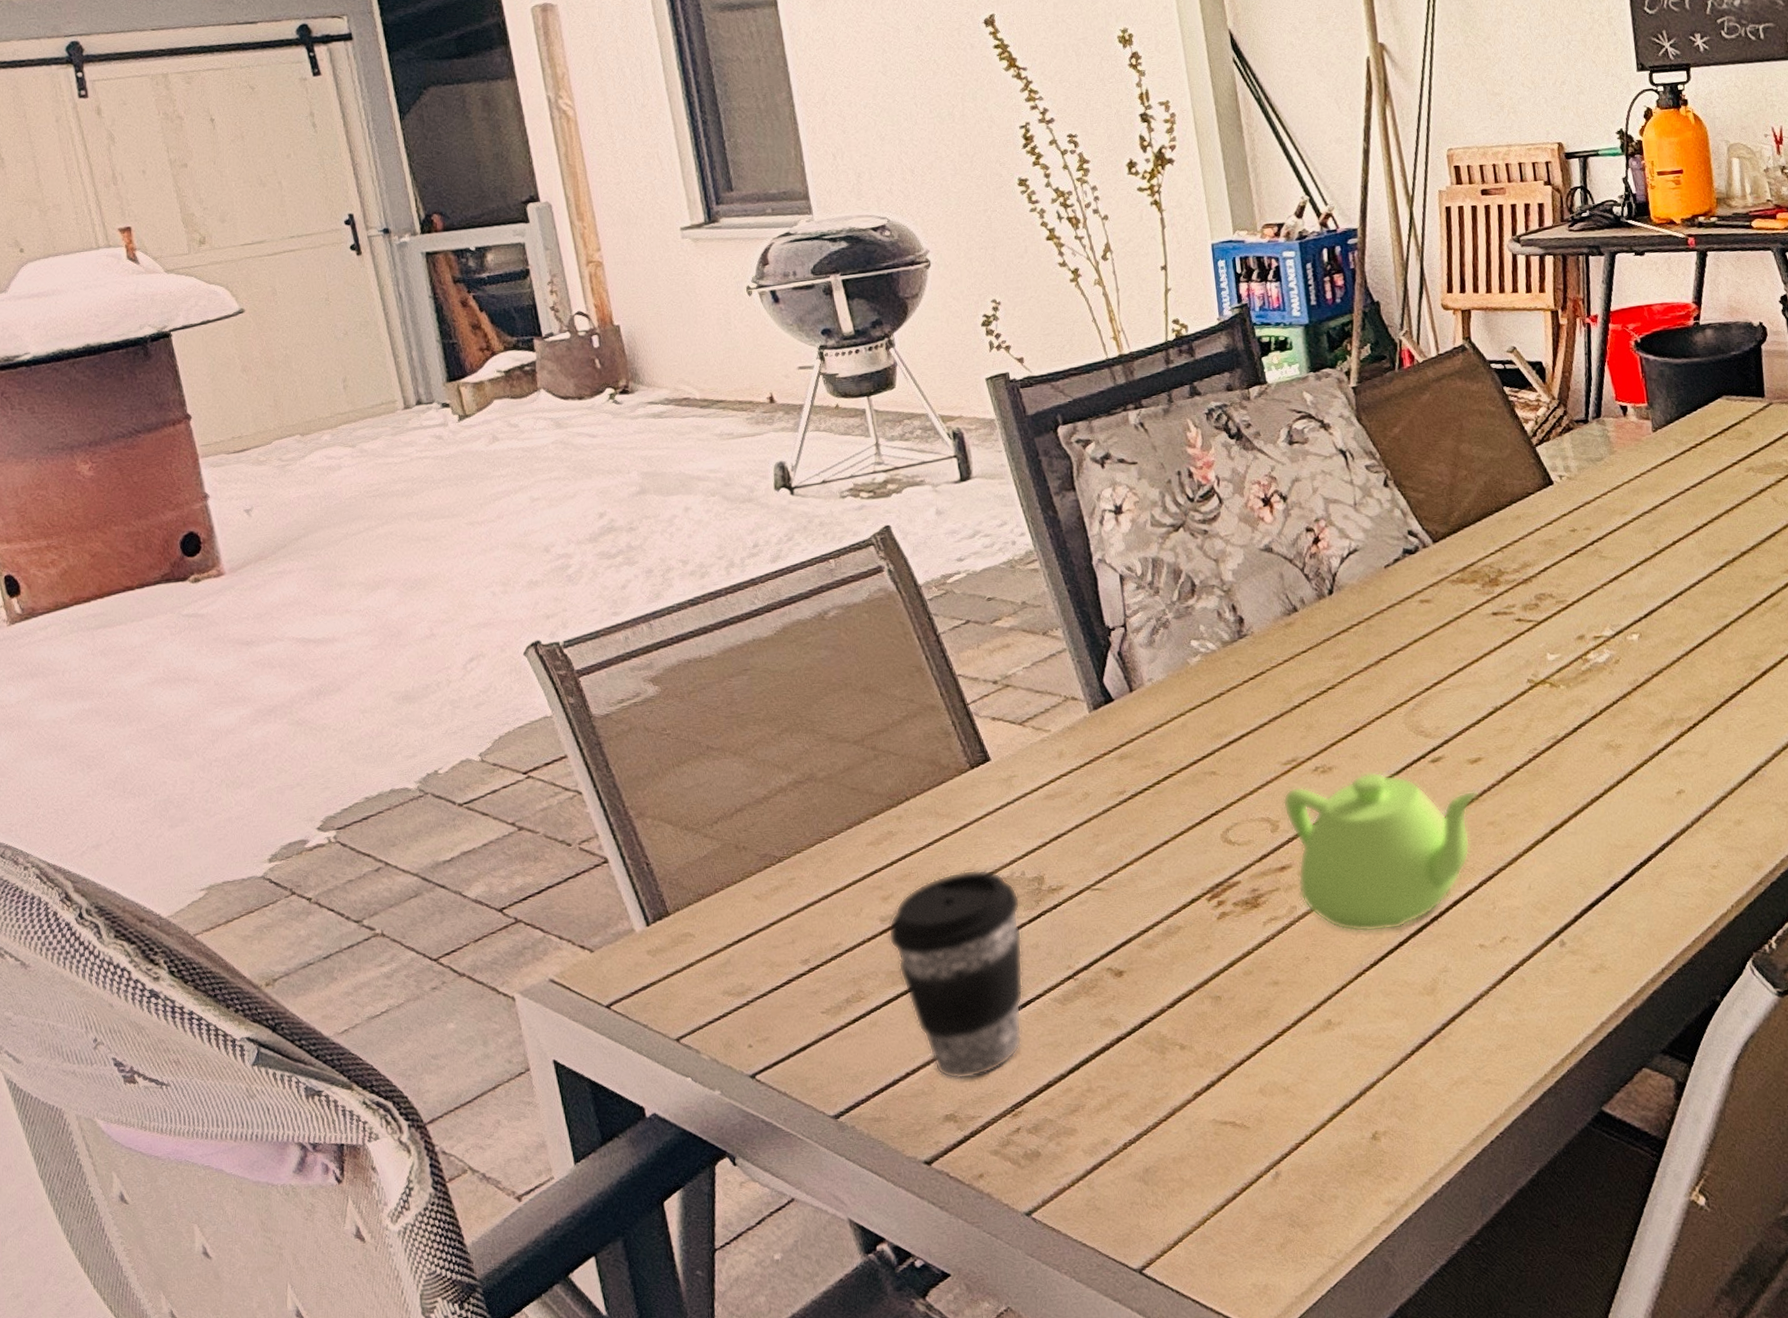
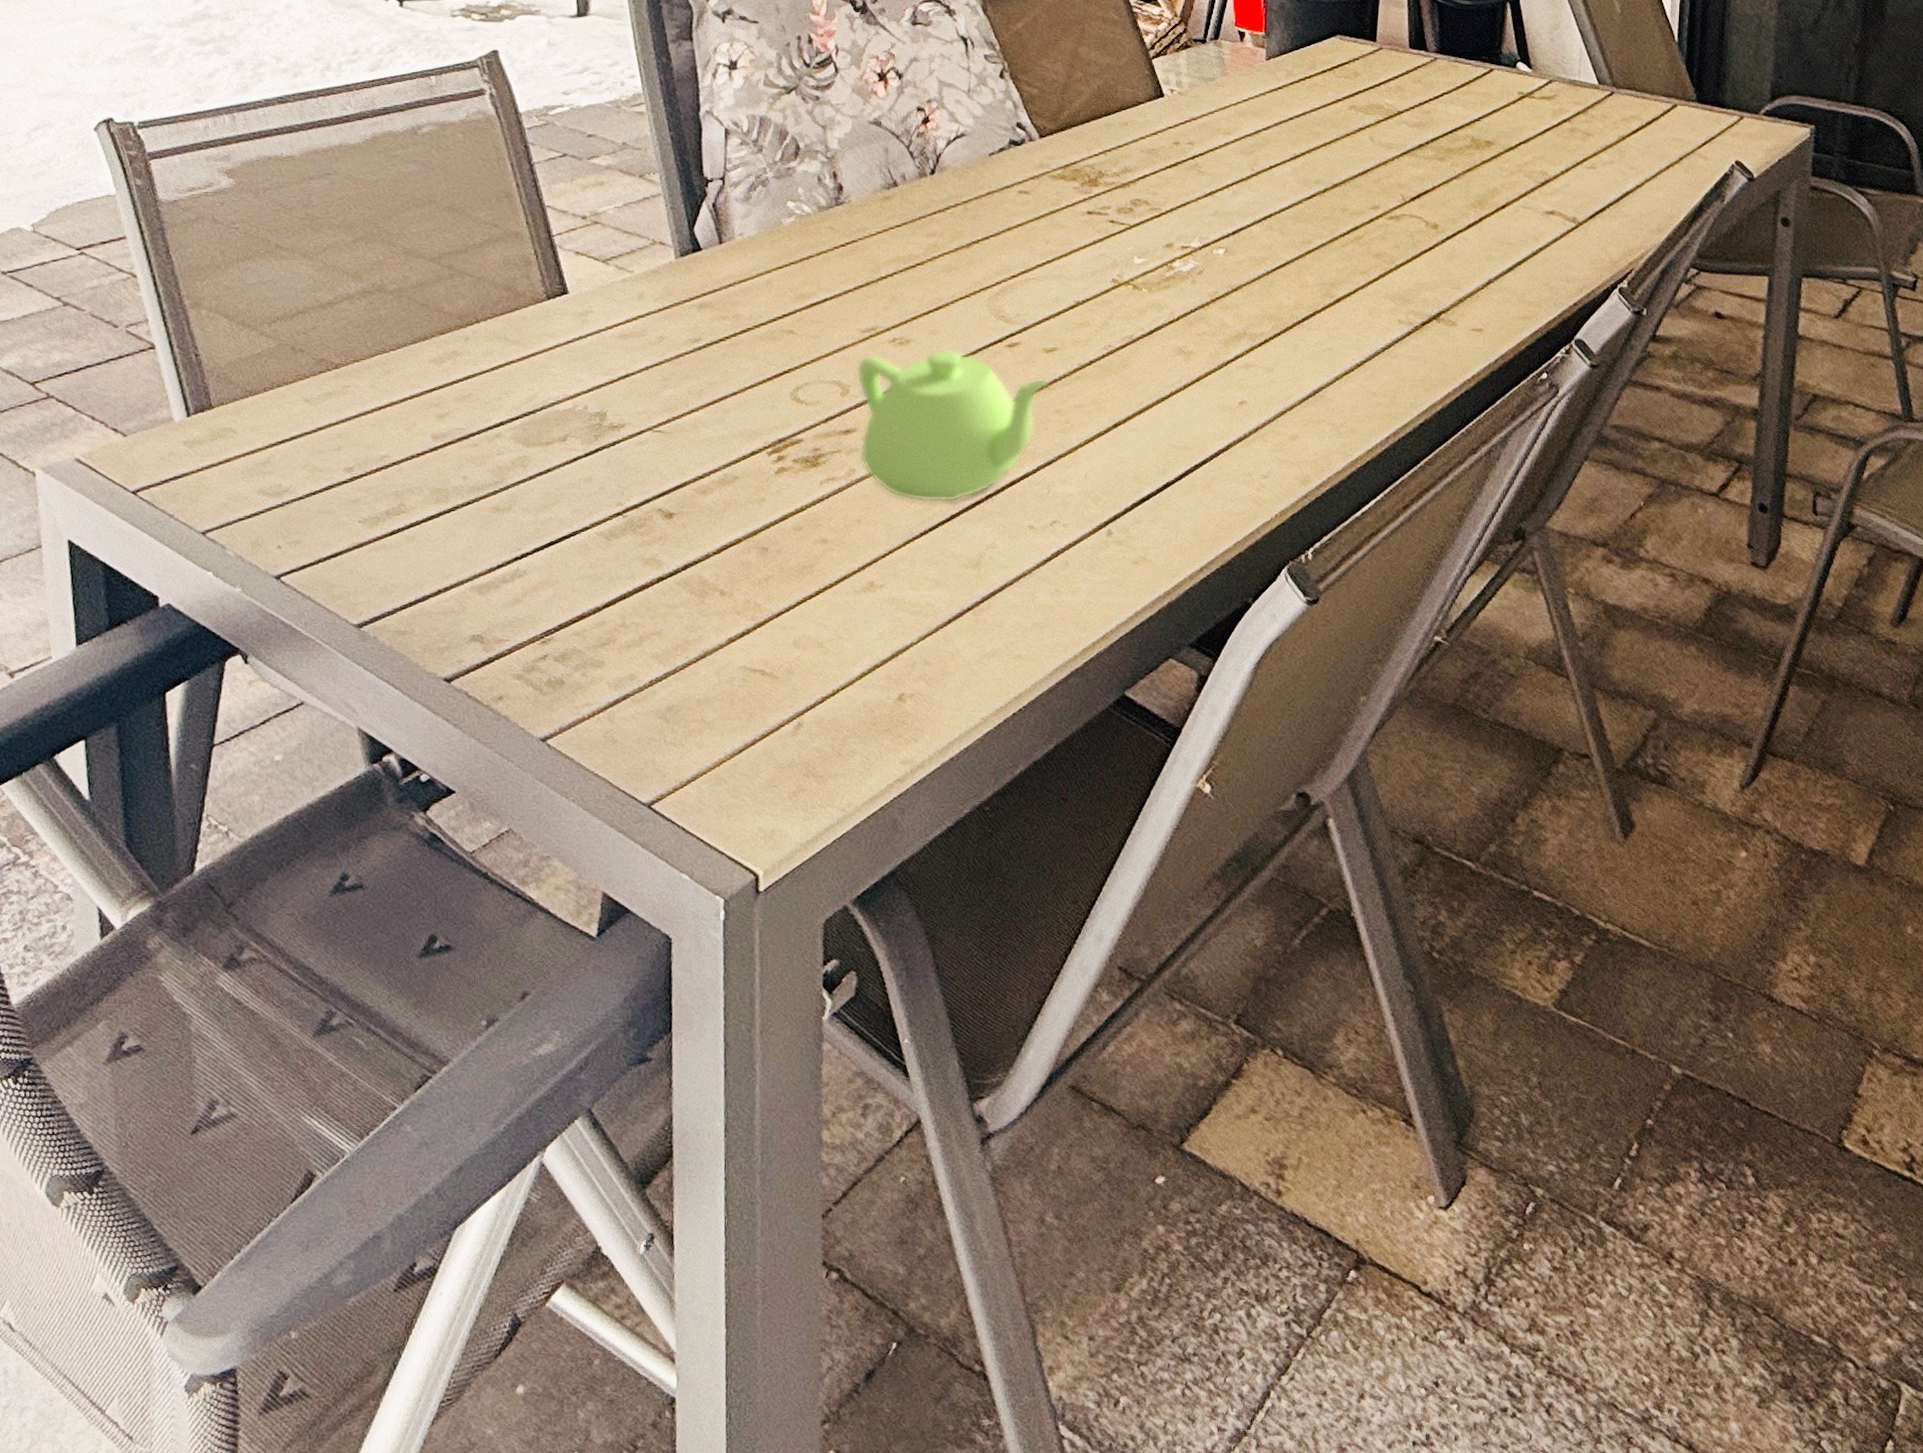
coffee cup: present [888,869,1024,1080] -> none [439,398,579,602]

